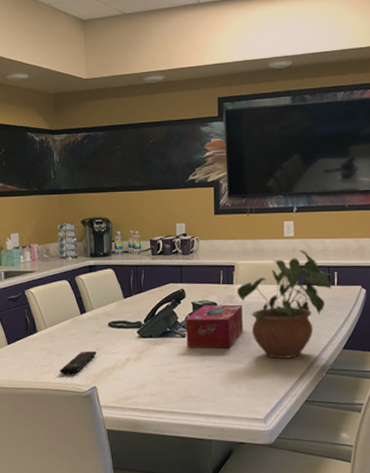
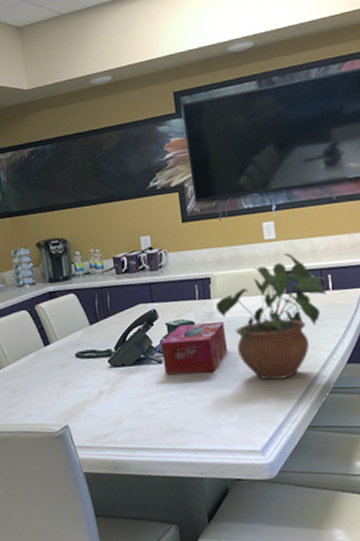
remote control: present [60,351,97,375] -> none [28,385,66,415]

